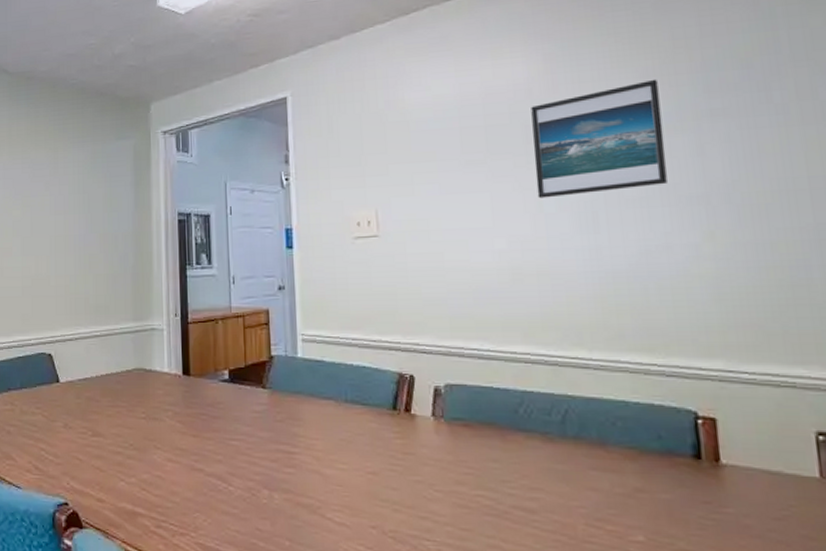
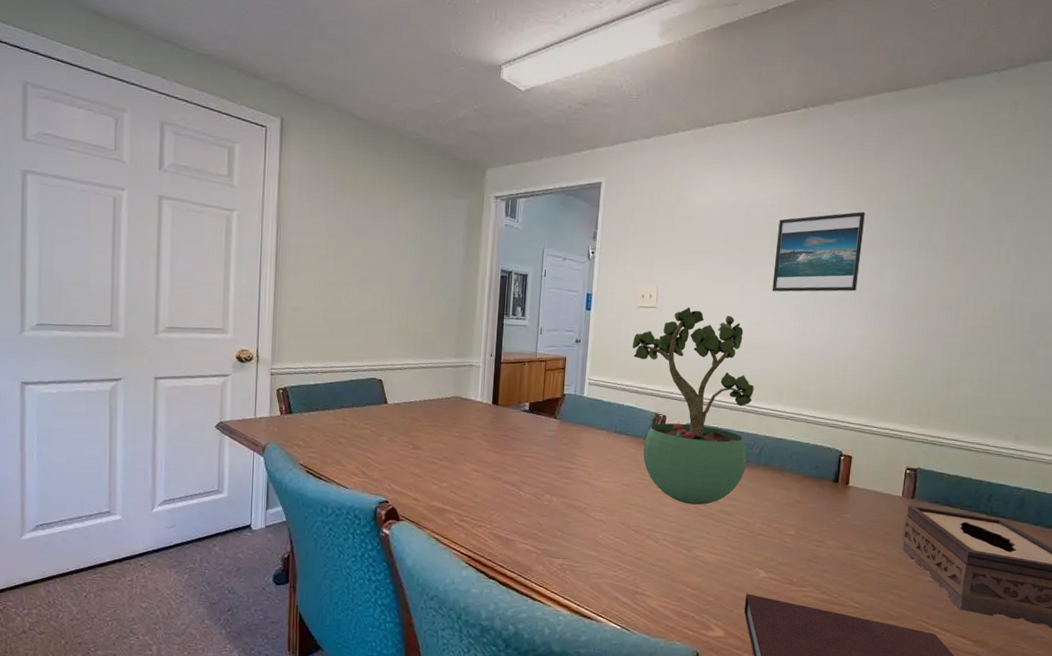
potted plant: none [353,231,546,499] -> present [632,307,754,505]

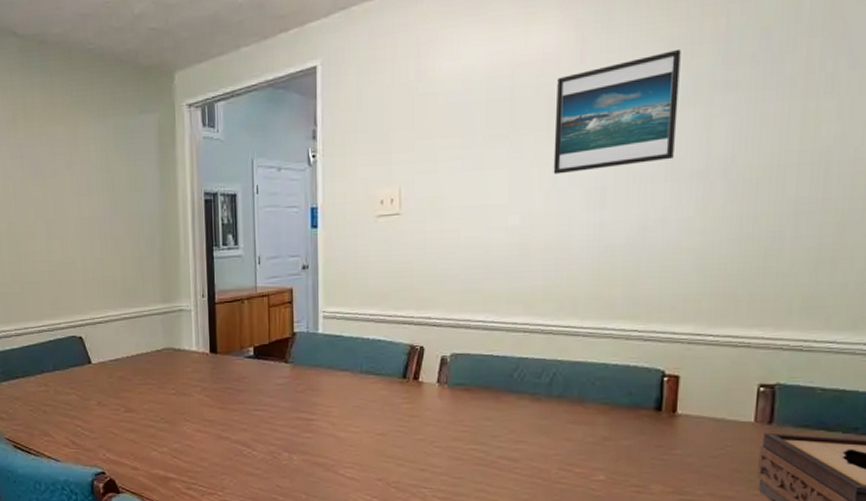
potted plant: present [632,307,754,505] -> none [373,208,537,452]

